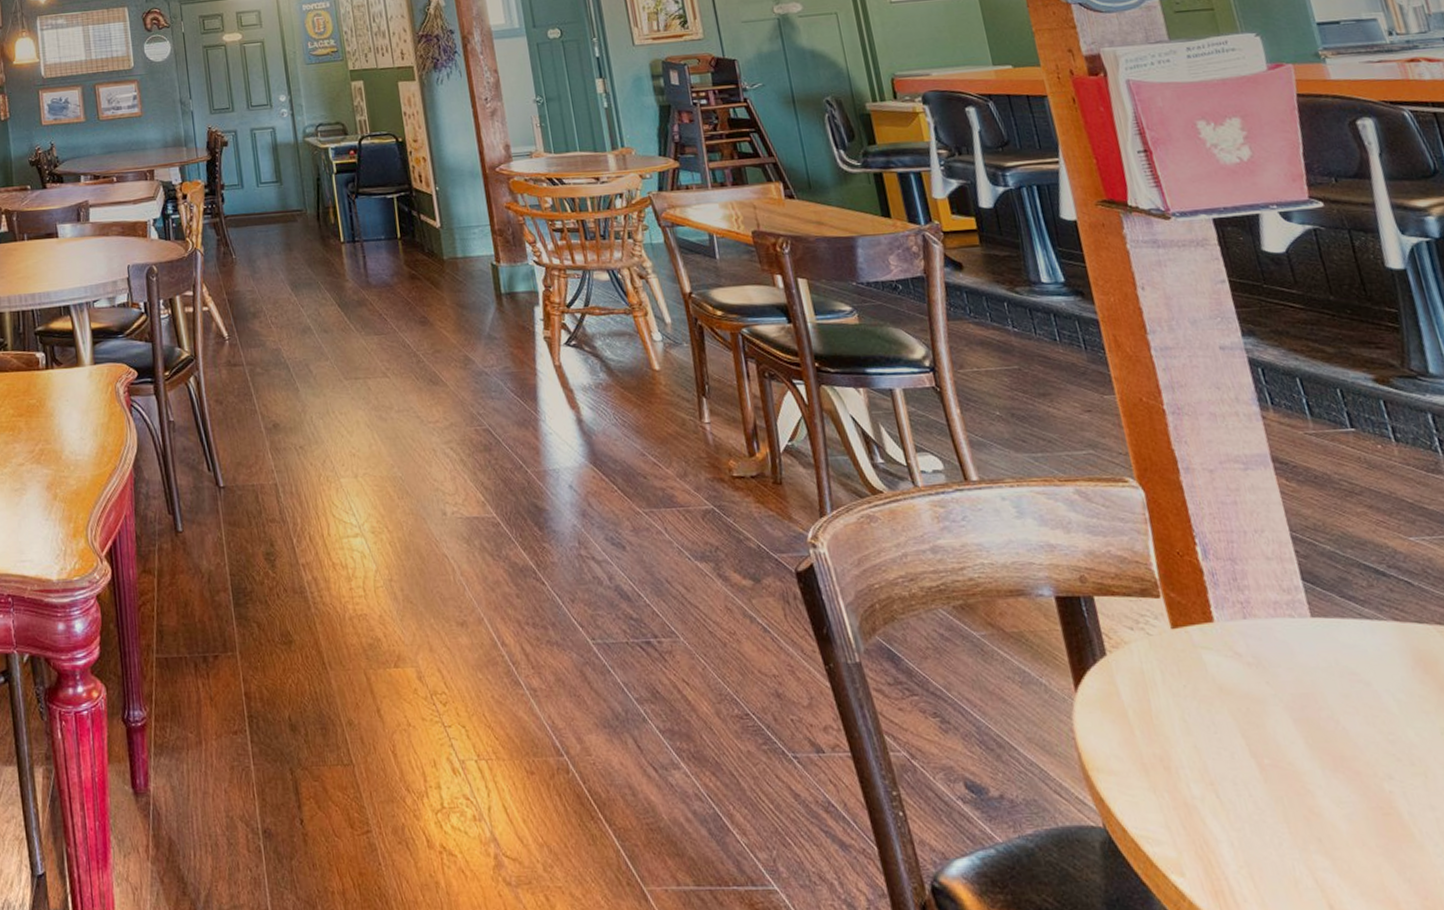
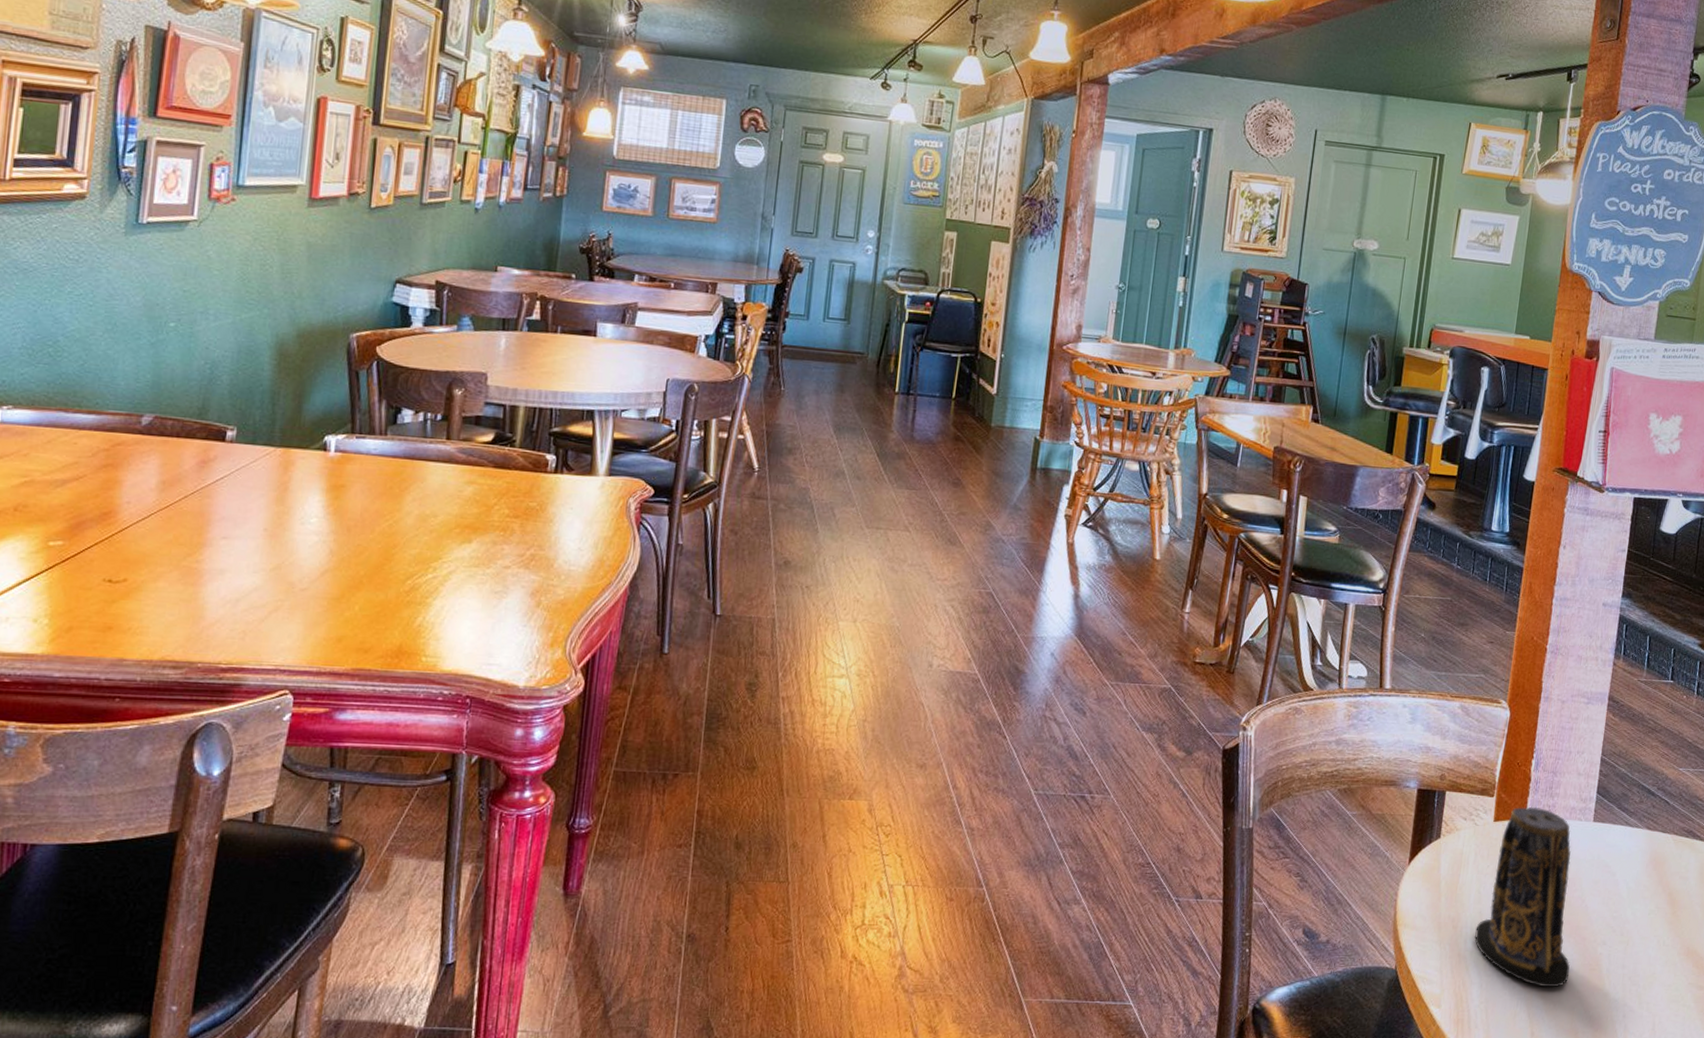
candle: none [1189,605,1357,843] -> present [1474,806,1571,988]

